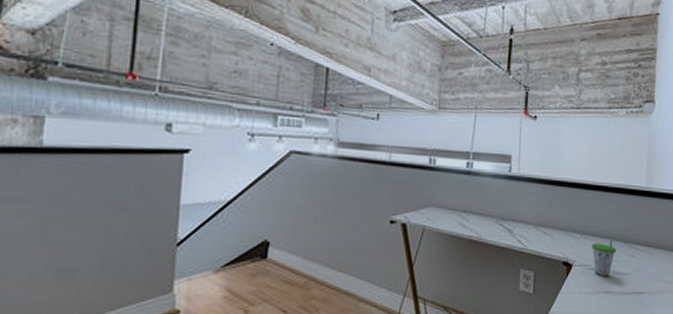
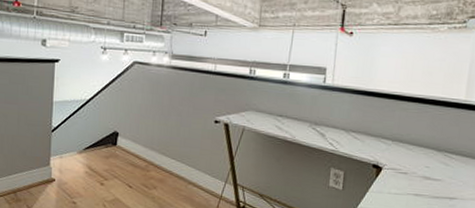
cup: present [591,236,617,277] -> none [402,144,429,181]

